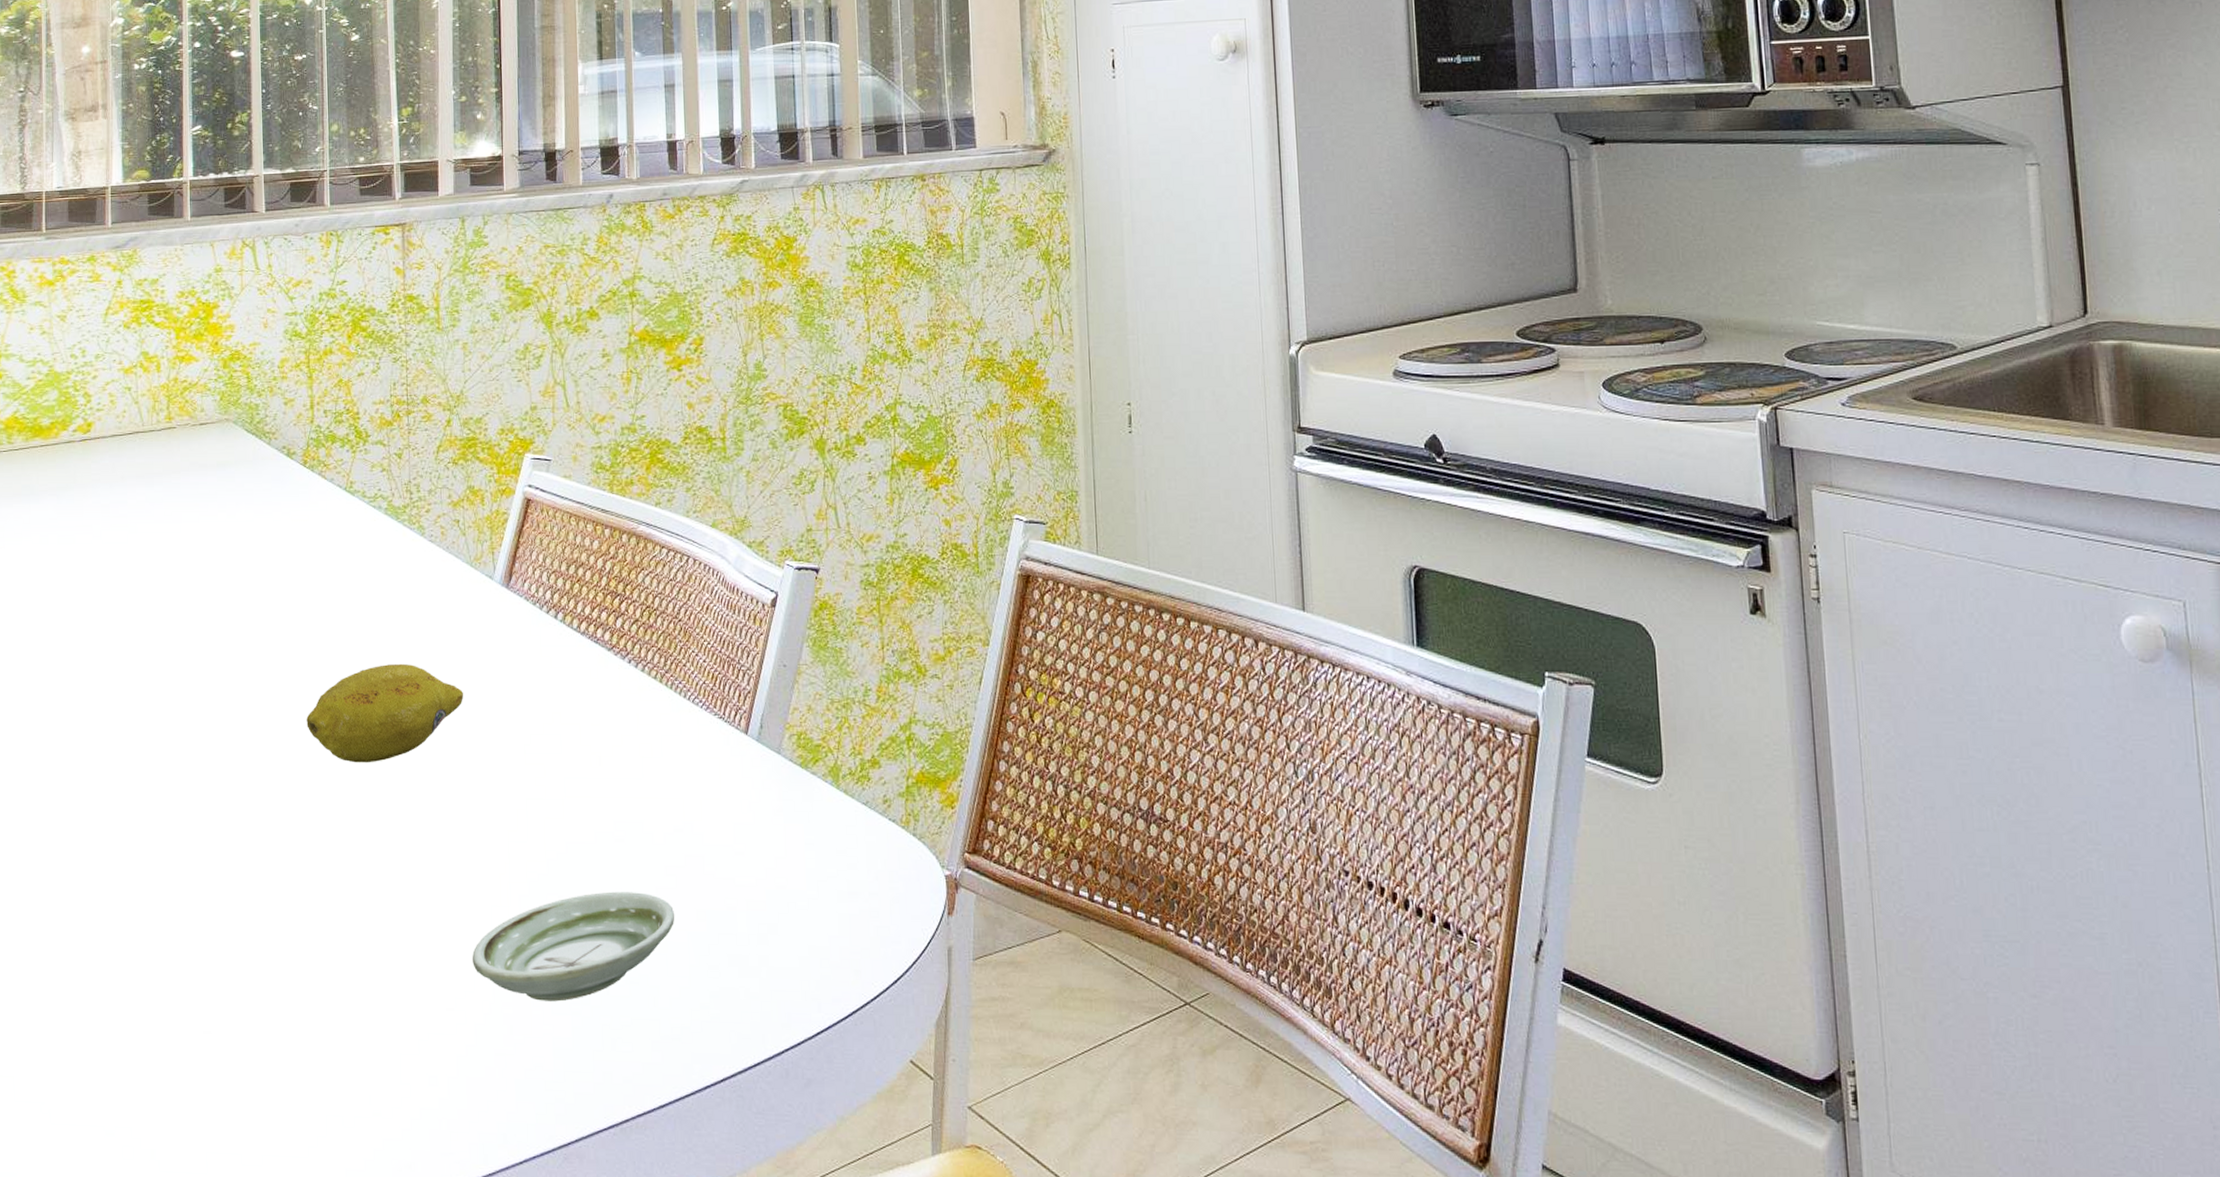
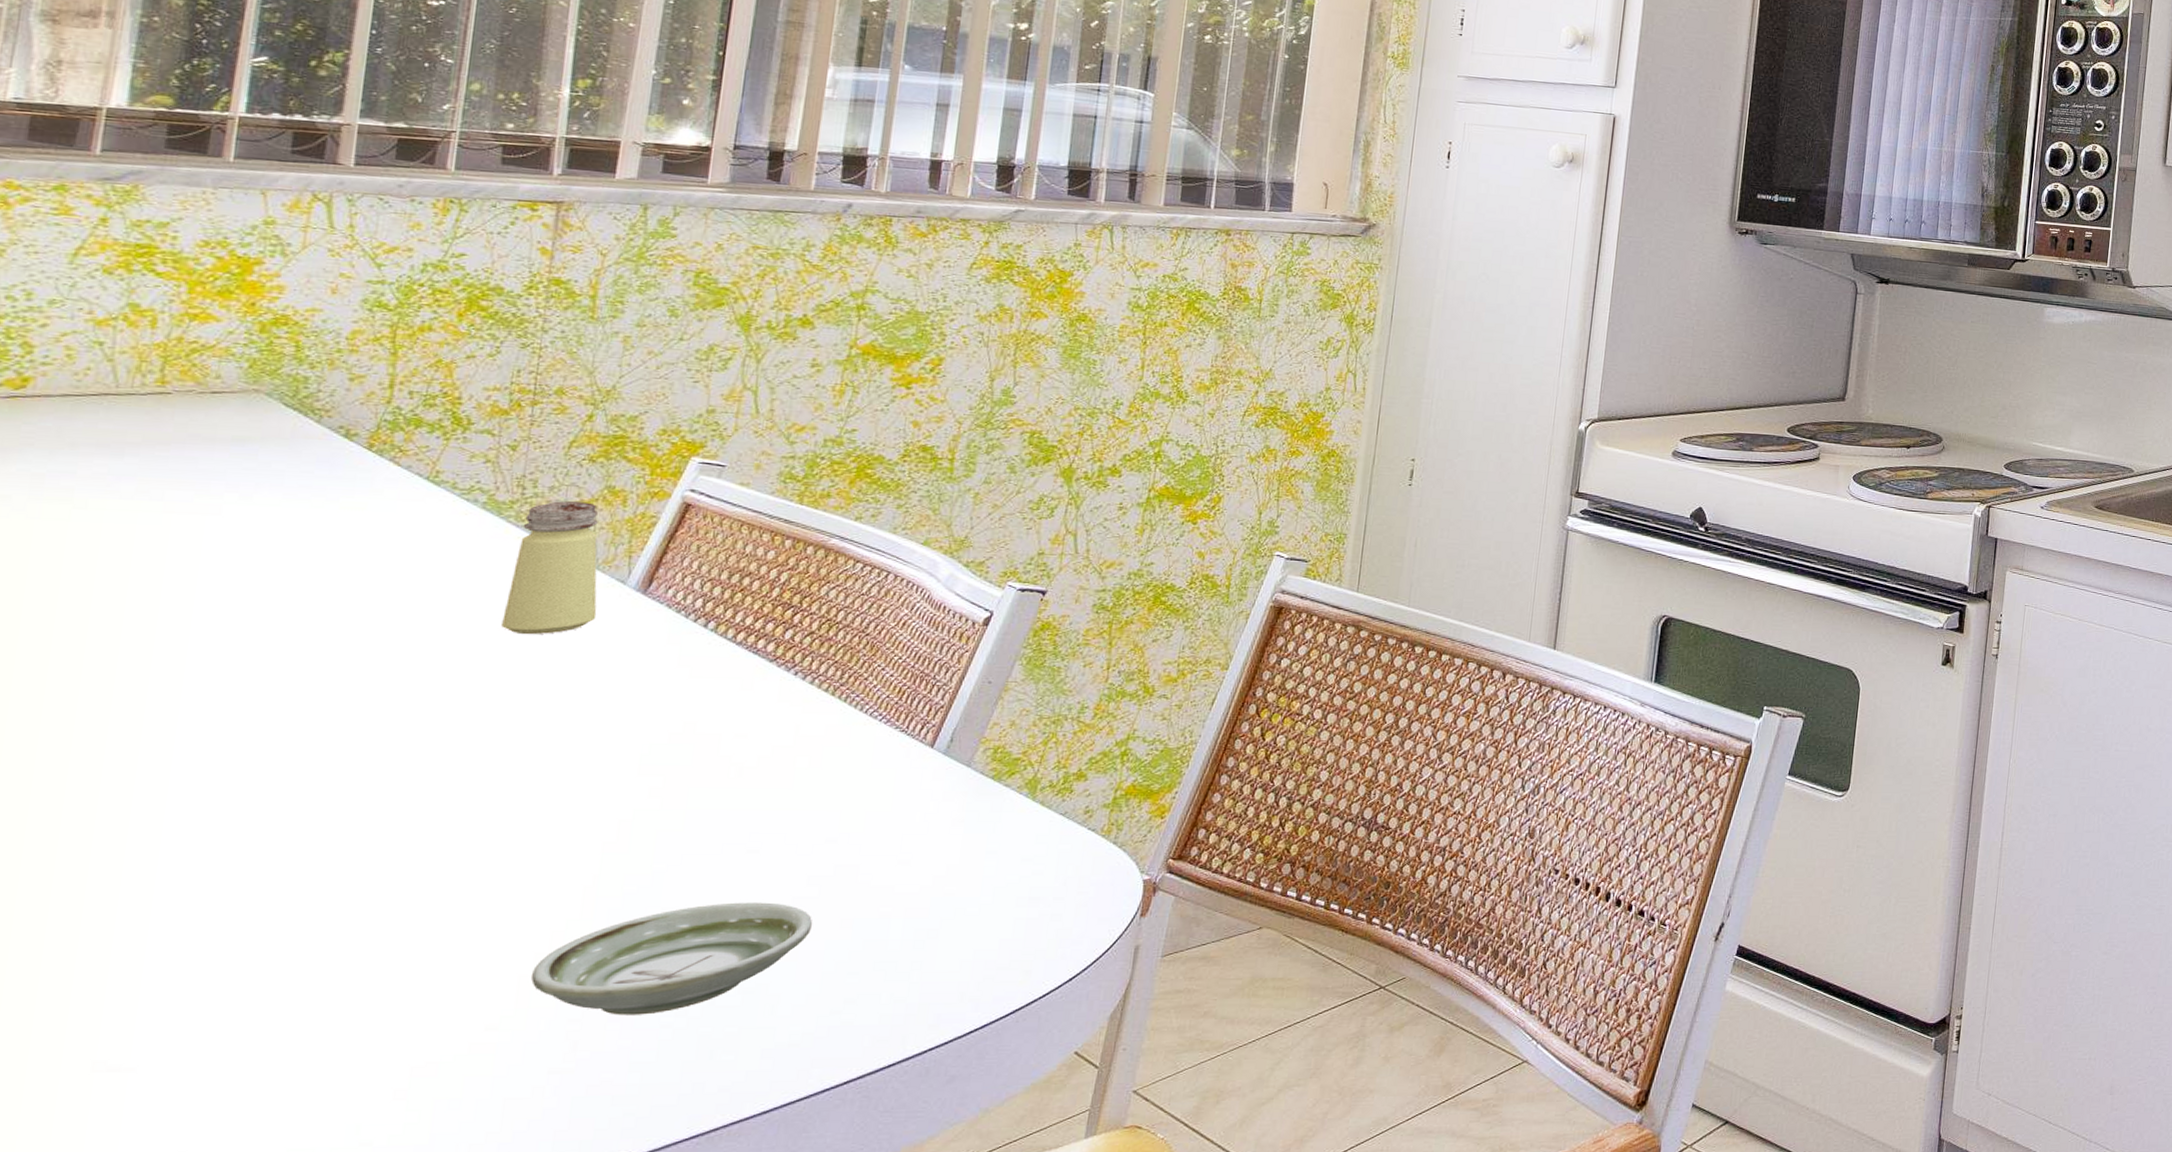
fruit: present [306,663,463,763] -> none [327,667,564,773]
saltshaker: none [411,502,476,631] -> present [501,500,598,635]

